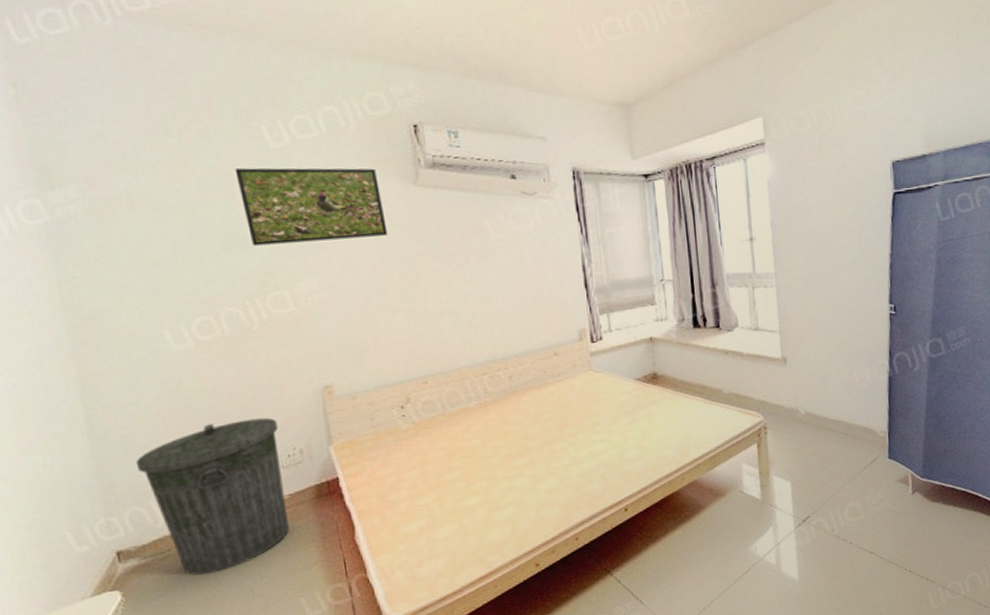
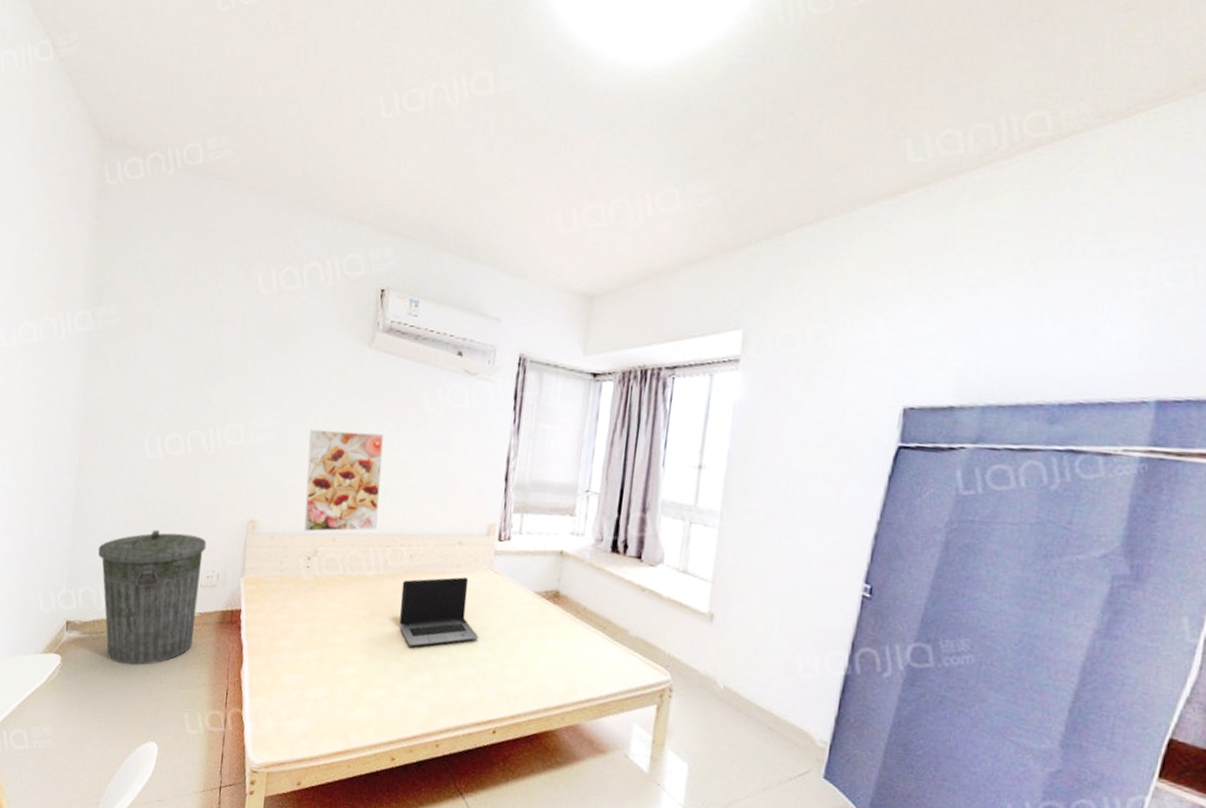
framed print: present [234,167,388,246] -> none [226,308,339,390]
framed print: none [370,269,468,382] -> present [303,429,384,532]
laptop computer: none [507,383,593,460] -> present [399,577,479,647]

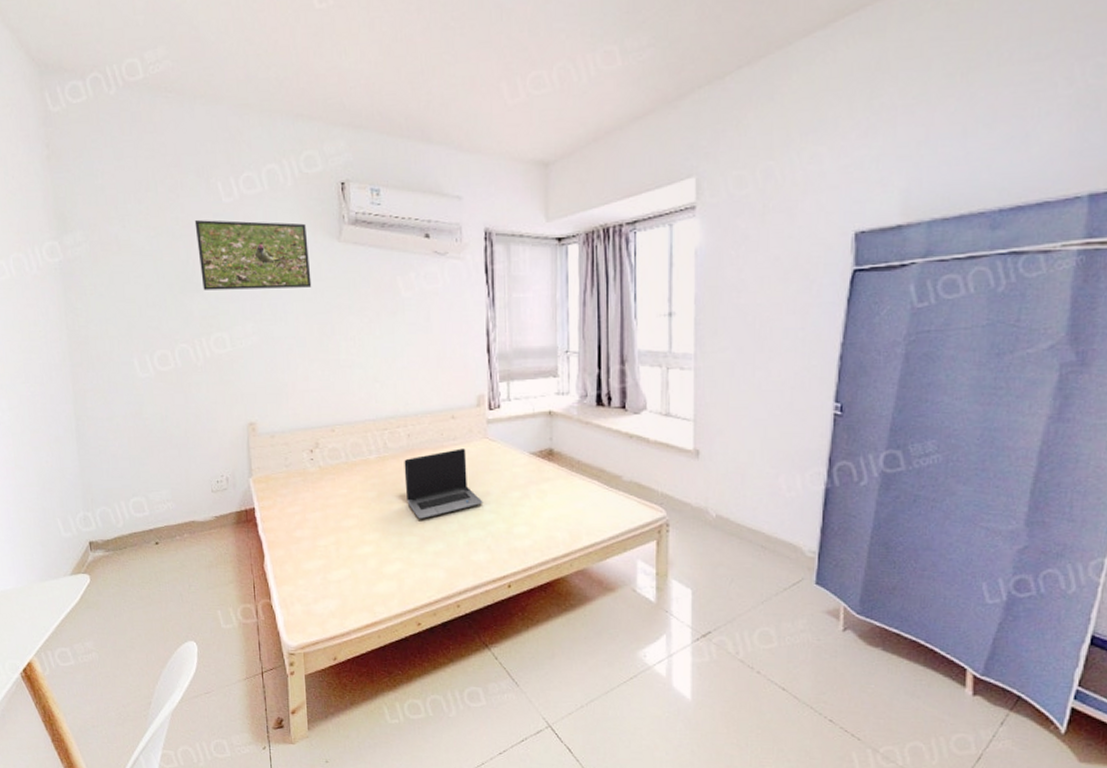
trash can: present [98,529,207,666] -> none [107,444,213,574]
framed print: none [226,308,339,390] -> present [194,220,312,290]
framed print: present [303,429,384,532] -> none [294,324,372,426]

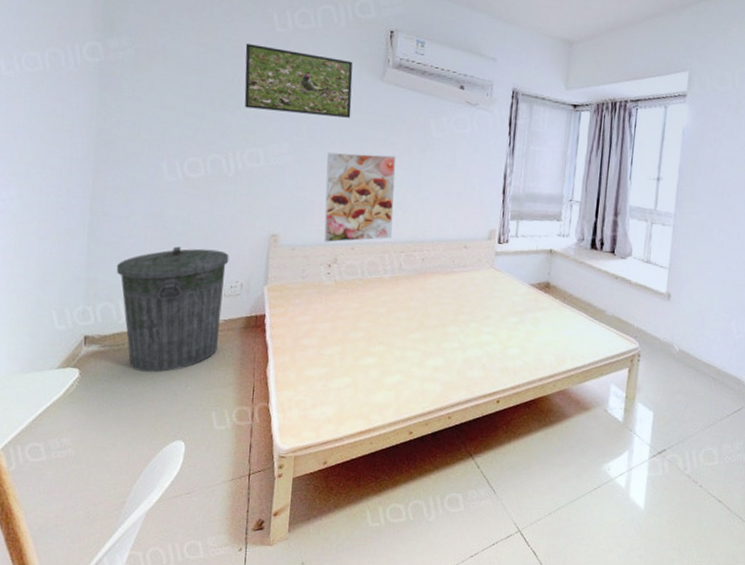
trash can: none [107,444,213,574] -> present [116,246,229,372]
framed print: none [294,324,372,426] -> present [323,152,396,243]
laptop computer: present [404,448,483,519] -> none [414,275,484,336]

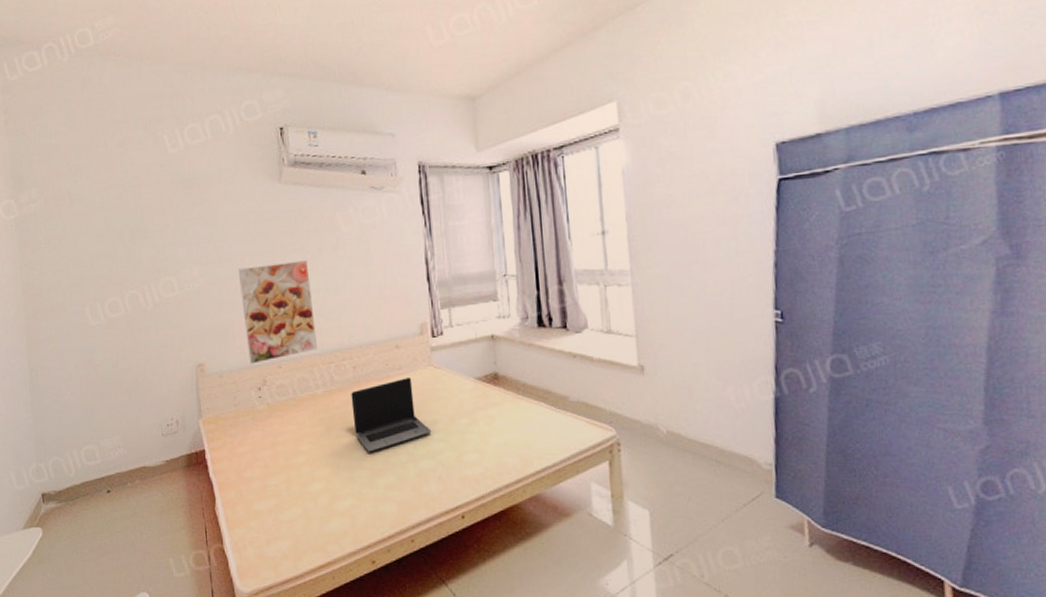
trash can: present [116,246,229,372] -> none [59,388,165,523]
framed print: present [244,44,353,118] -> none [142,168,255,238]
laptop computer: none [414,275,484,336] -> present [351,378,432,452]

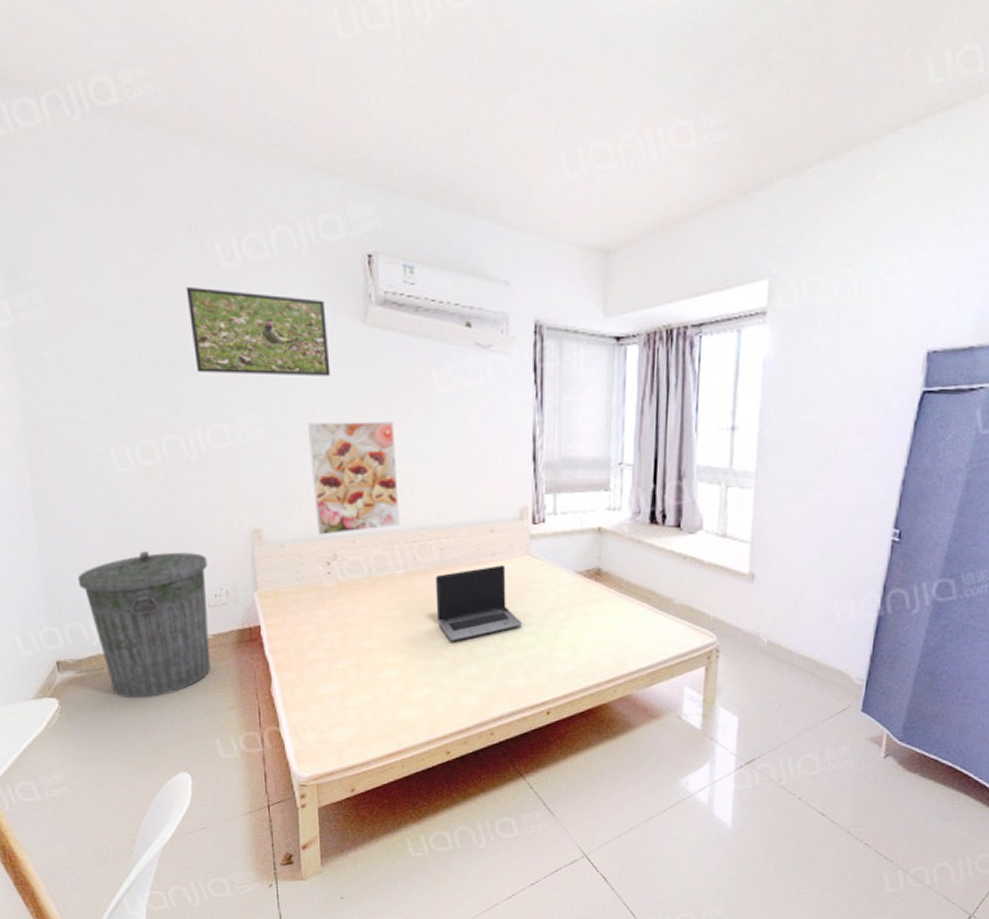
trash can: none [59,388,165,523] -> present [77,551,211,698]
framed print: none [142,168,255,238] -> present [185,287,331,376]

